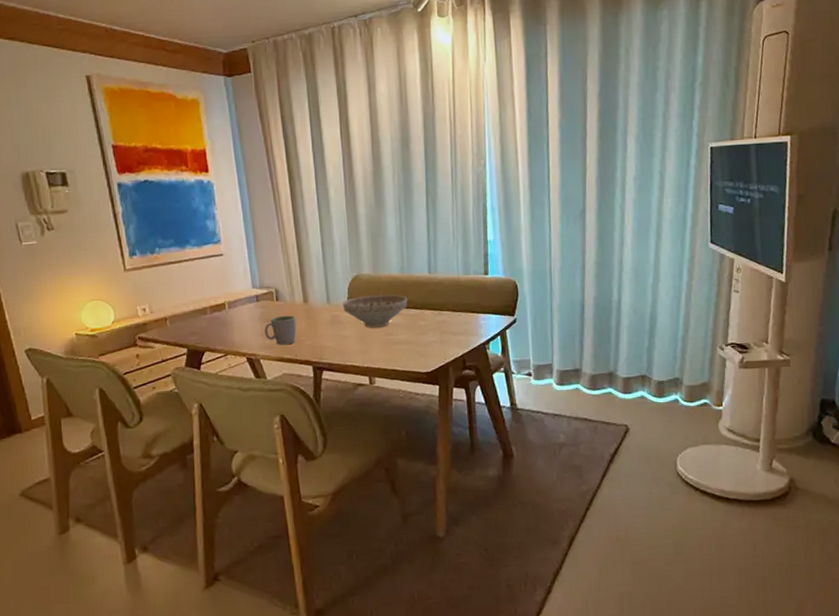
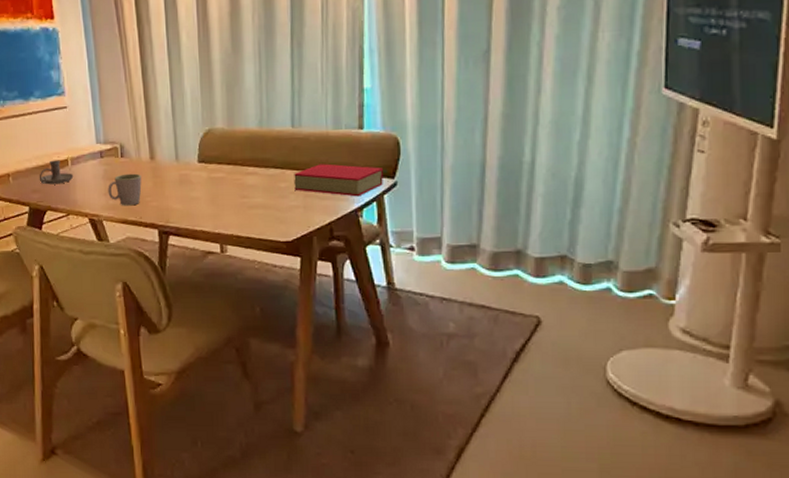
candle holder: none [196,304,231,327] -> present [39,160,74,185]
decorative bowl: present [343,294,408,328] -> none [193,151,267,189]
book: none [431,304,505,332] -> present [294,164,383,197]

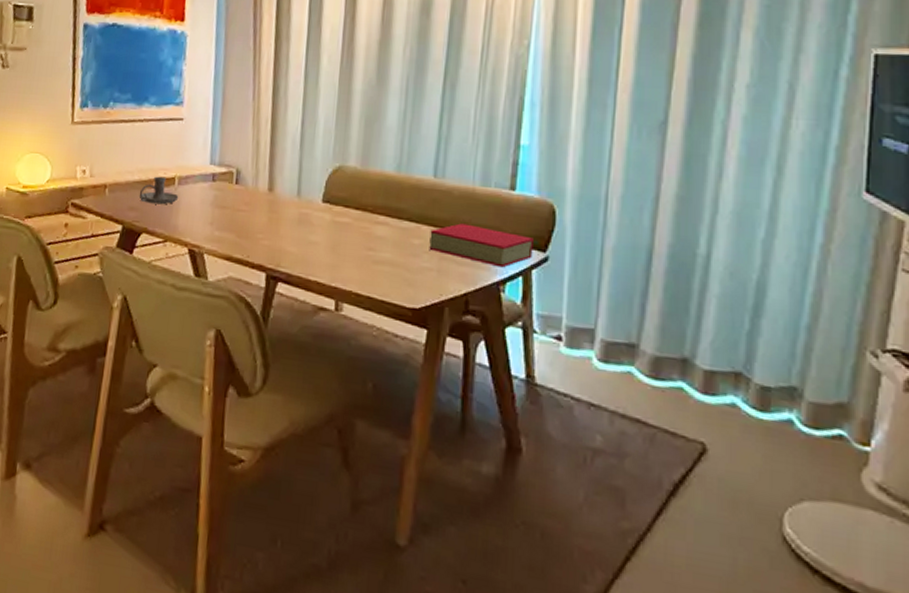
mug: present [108,173,142,206] -> none [214,203,256,241]

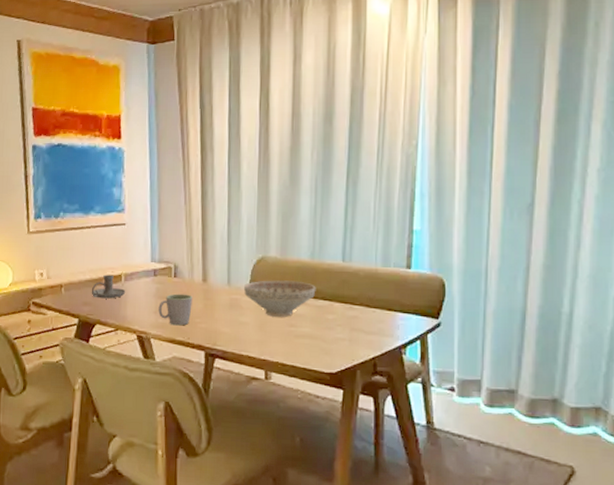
mug: none [214,203,256,241] -> present [158,293,193,326]
decorative bowl: none [316,194,401,239] -> present [244,280,316,317]
book: present [429,223,533,268] -> none [341,299,428,334]

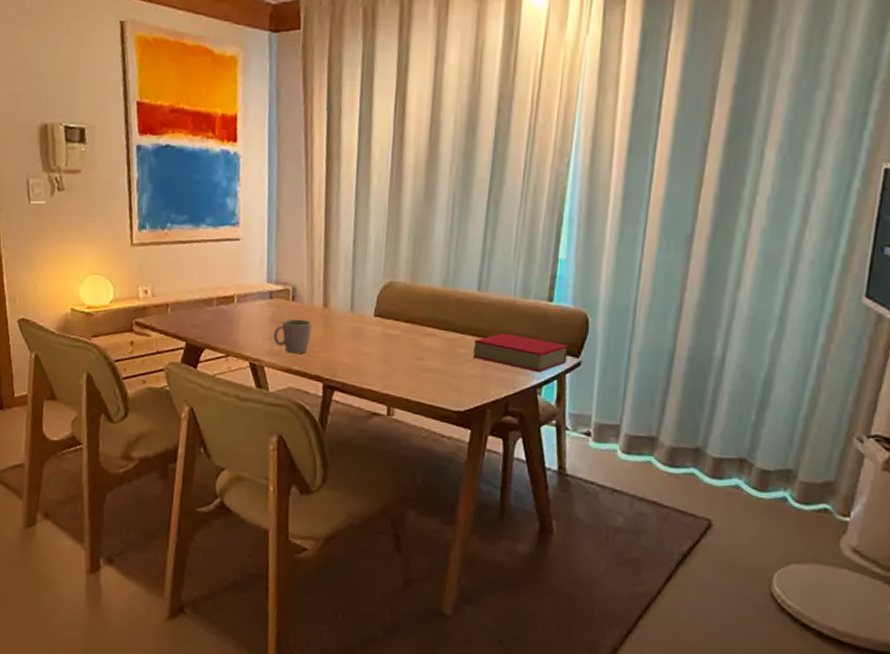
candle holder: present [91,274,126,299] -> none [200,294,239,322]
decorative bowl: present [244,280,316,317] -> none [368,308,448,349]
book: none [341,299,428,334] -> present [473,333,568,373]

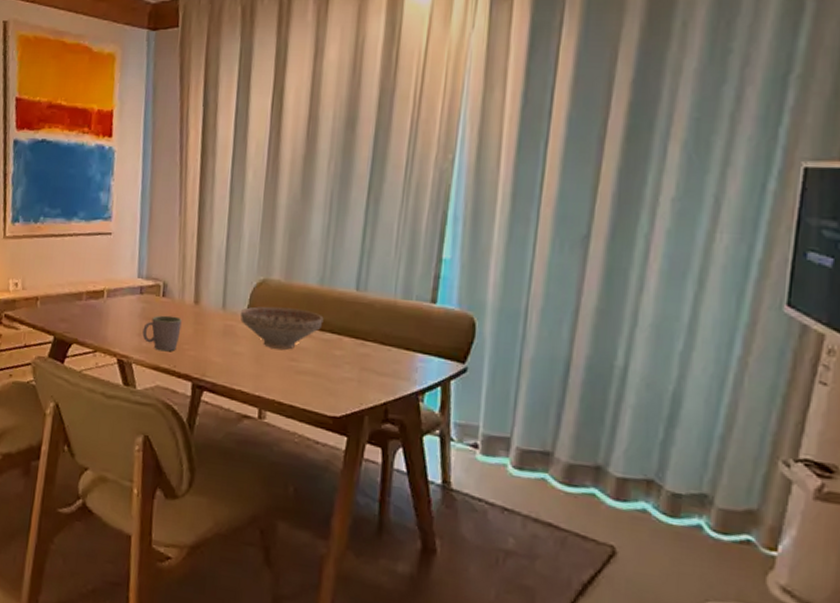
decorative bowl: none [368,308,448,349] -> present [240,306,324,350]
book: present [473,333,568,373] -> none [350,335,453,378]

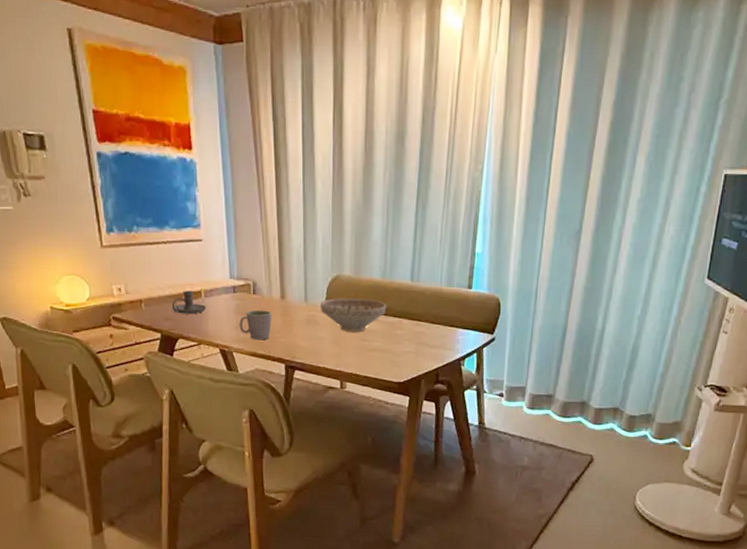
candle holder: none [69,289,108,317] -> present [171,290,207,314]

